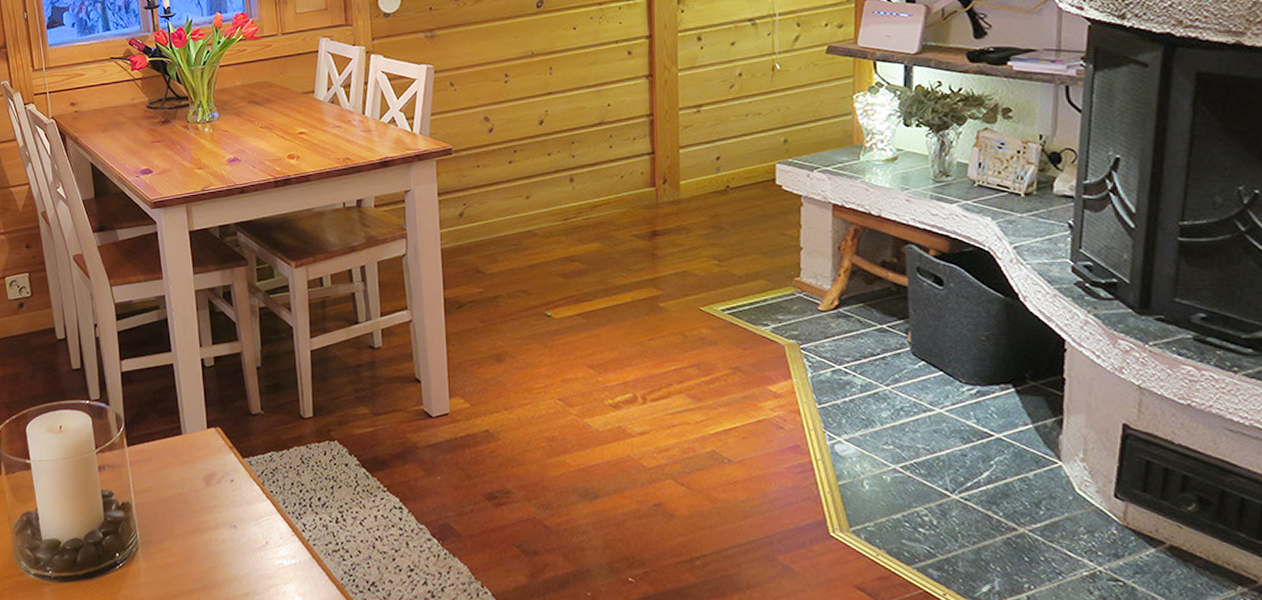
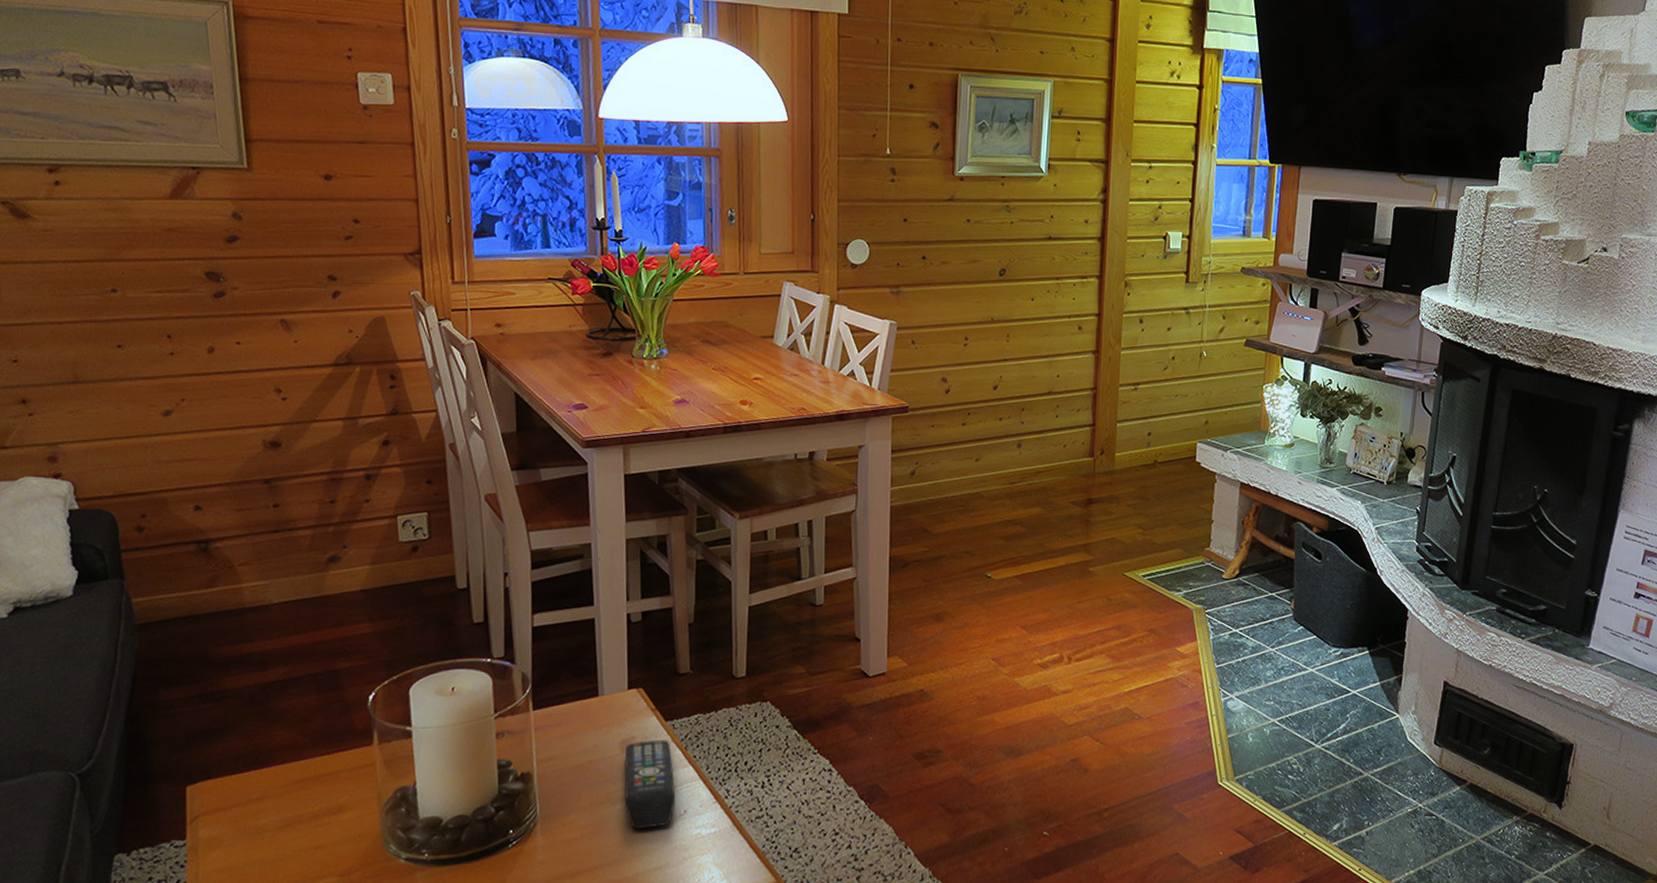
remote control: none [209,475,257,558] -> present [624,739,676,830]

